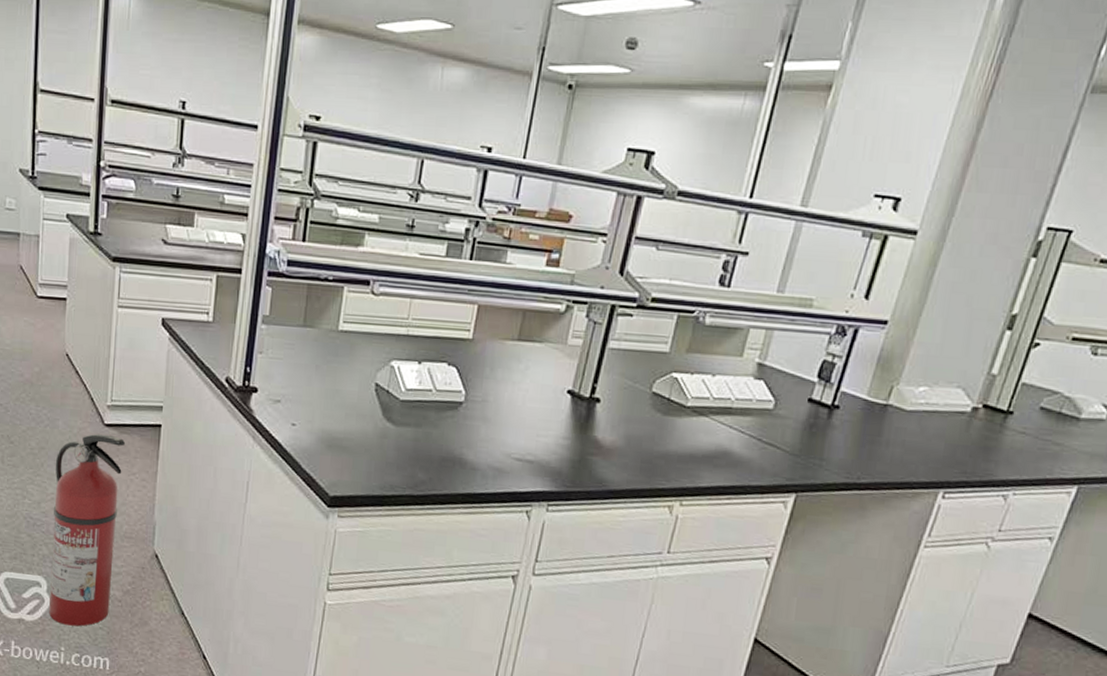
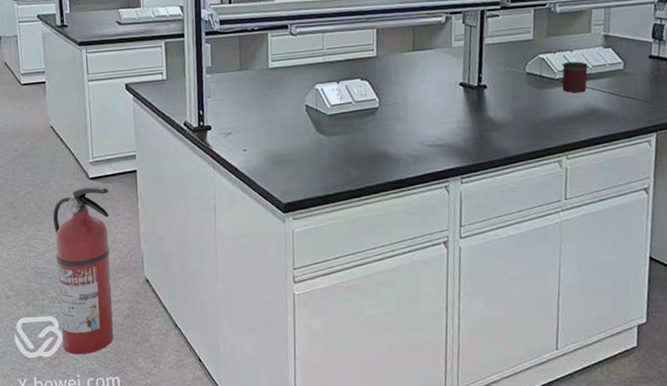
beverage cup: none [692,387,730,429] -> present [562,61,588,93]

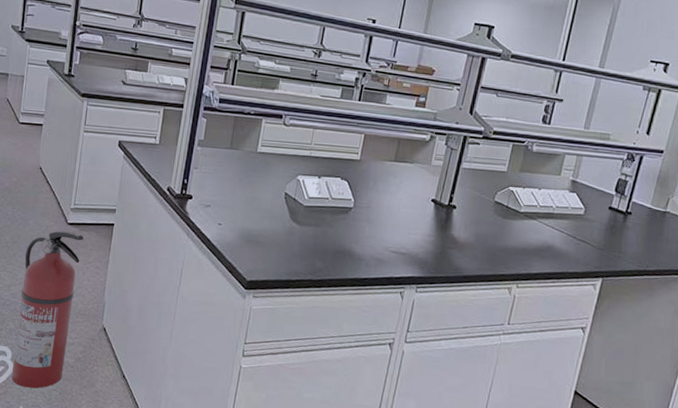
beverage cup: present [562,61,588,93] -> none [524,198,552,229]

